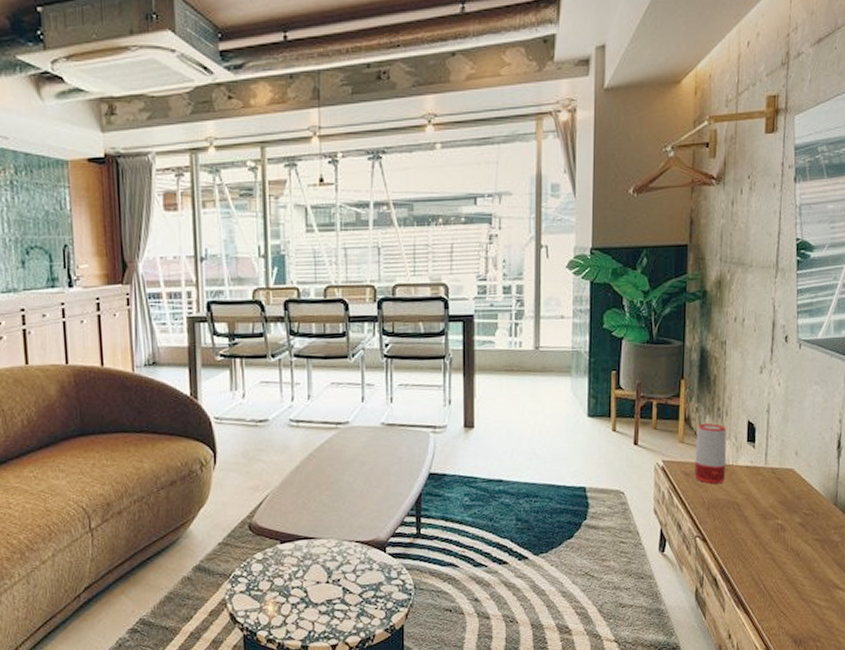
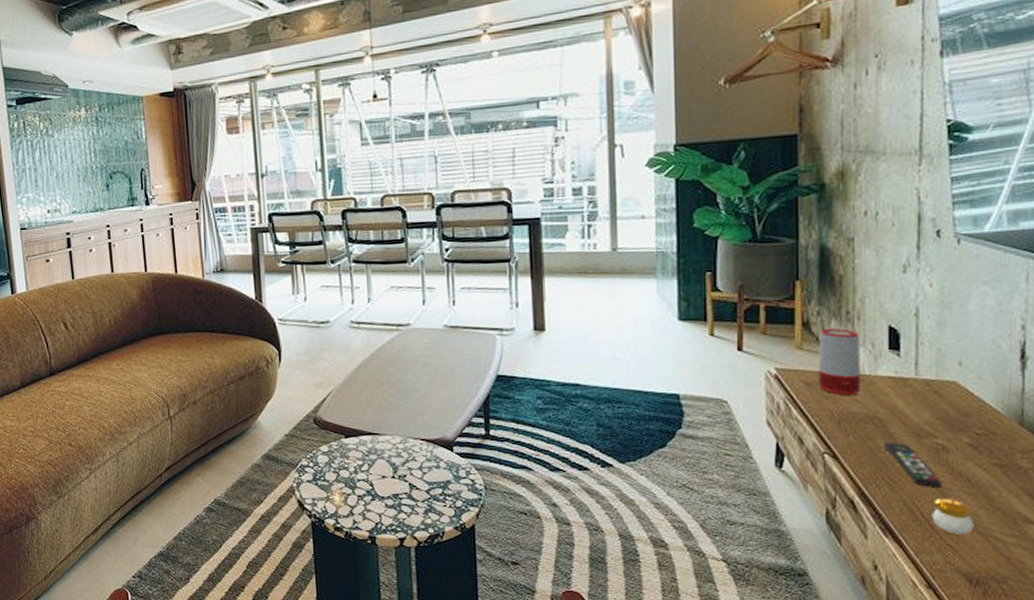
remote control: none [741,524,779,563] -> present [885,441,941,488]
candle: none [771,569,800,602] -> present [931,496,974,534]

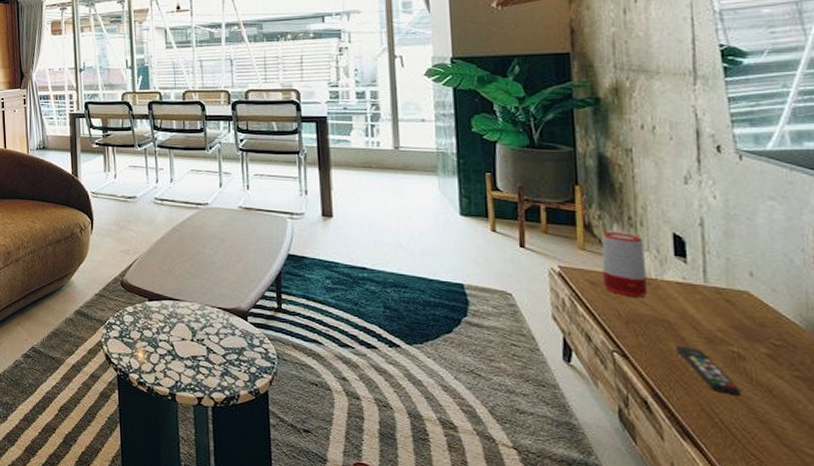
candle: present [931,496,974,534] -> none [732,405,779,446]

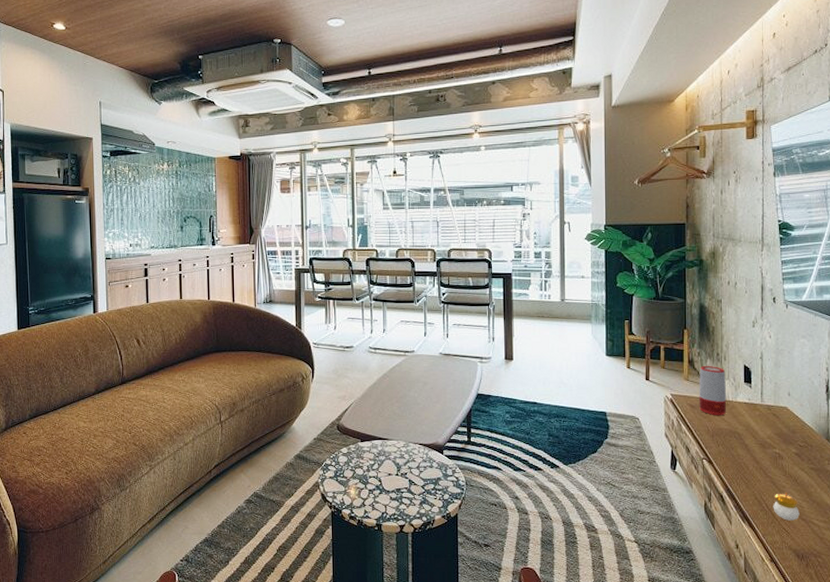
remote control: present [676,345,740,397] -> none [742,451,778,486]
candle: none [732,405,779,446] -> present [773,492,800,521]

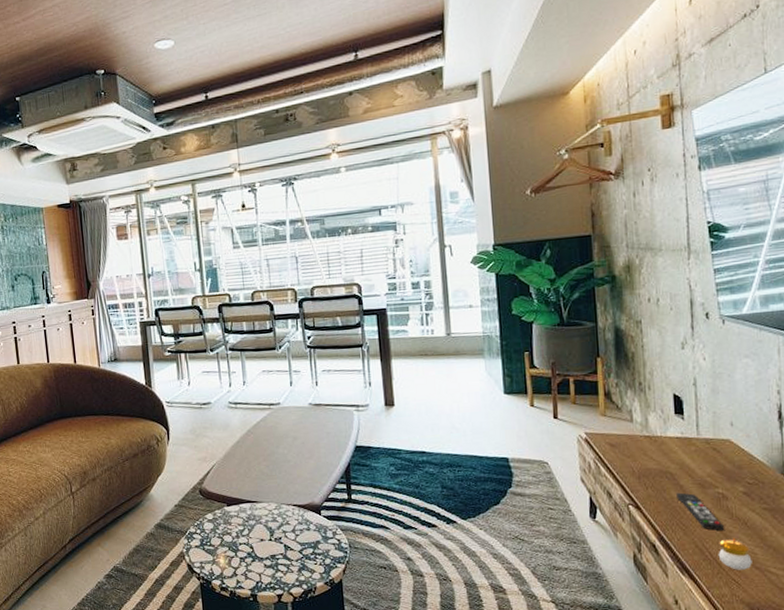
speaker: present [699,365,727,416] -> none [618,397,655,455]
remote control: none [742,451,778,486] -> present [677,492,724,531]

